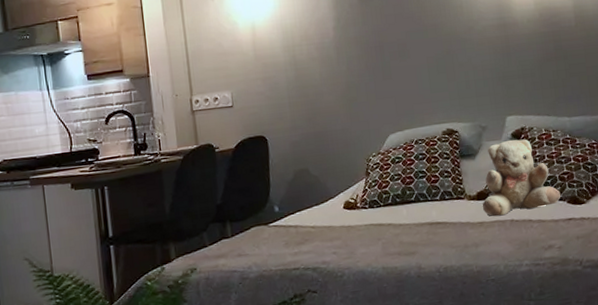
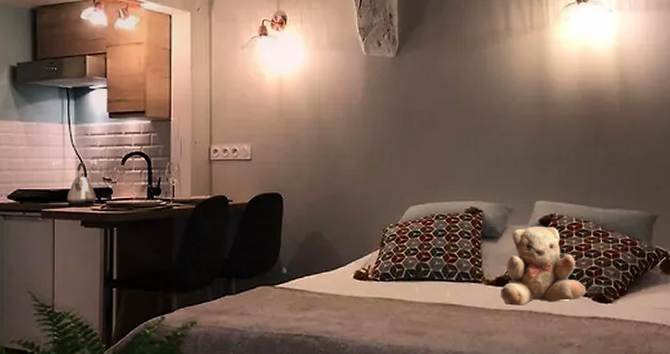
kettle: none [53,126,84,172] -> present [66,162,96,208]

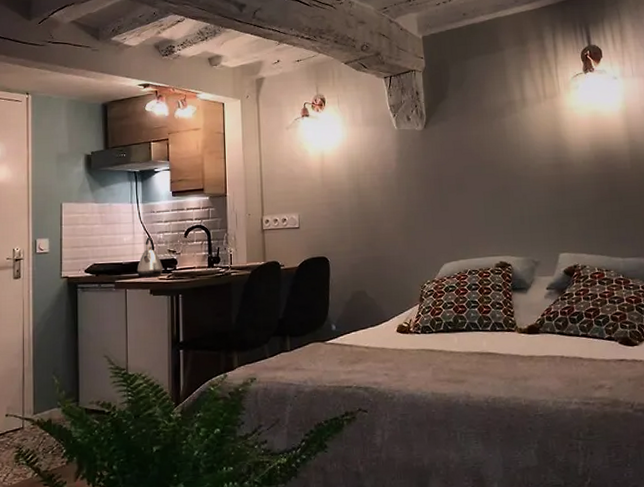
teddy bear: present [500,226,587,306] -> none [532,276,613,352]

